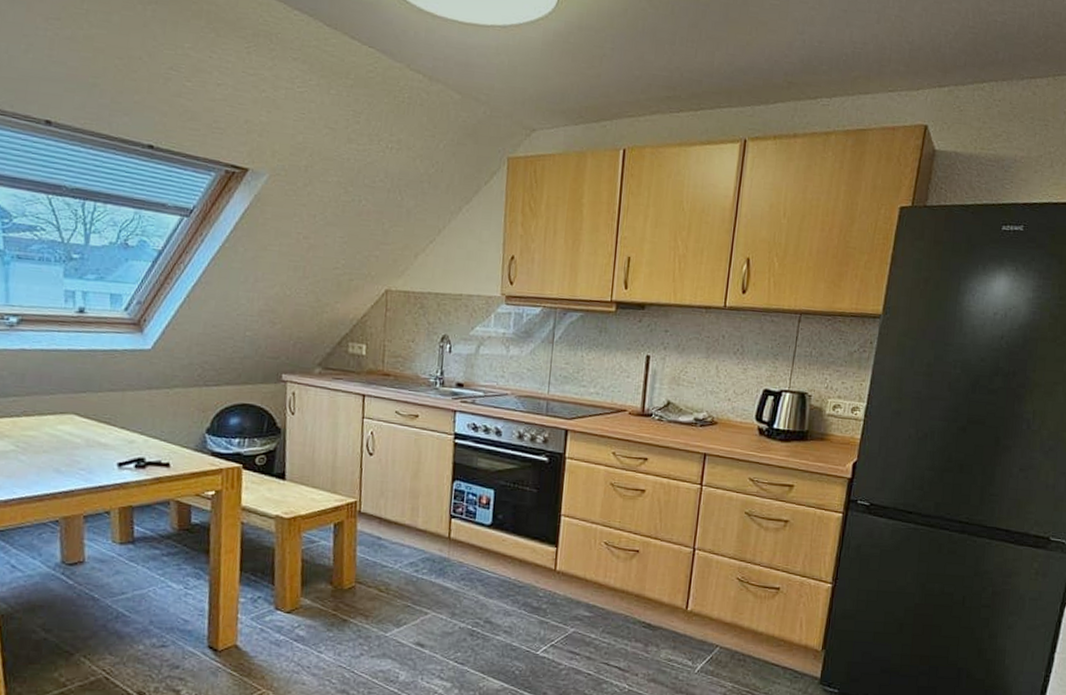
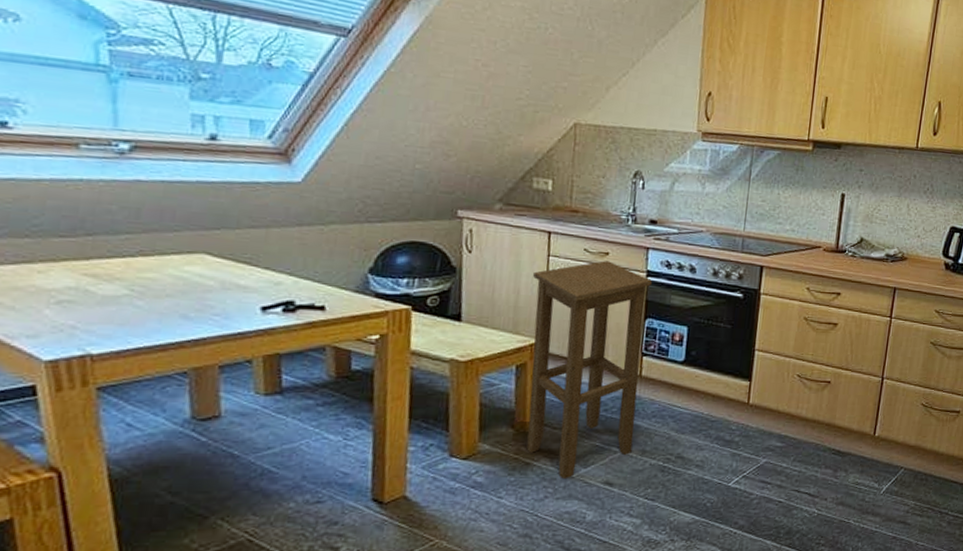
stool: none [344,423,459,638] -> present [526,260,652,480]

